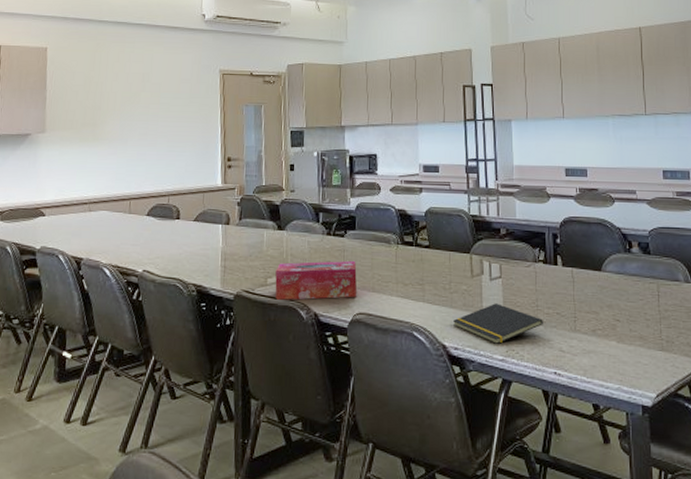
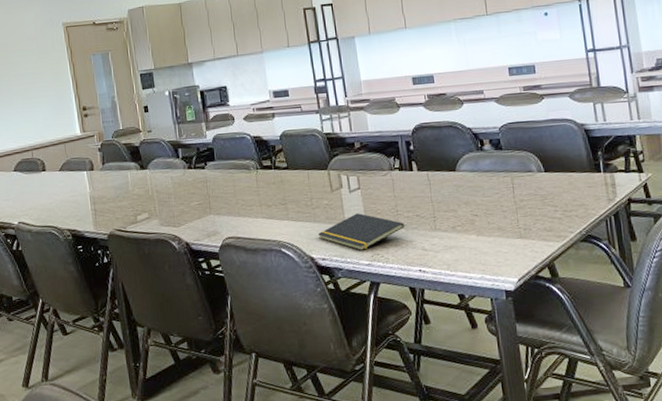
tissue box: present [275,260,358,300] -> none [144,189,225,234]

